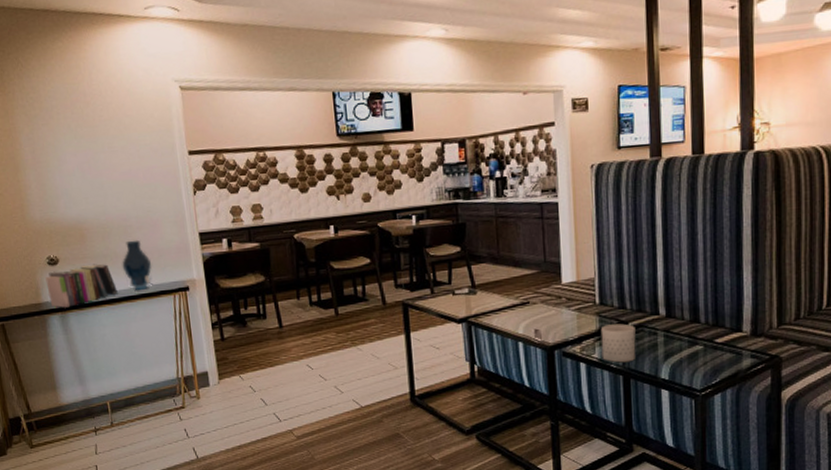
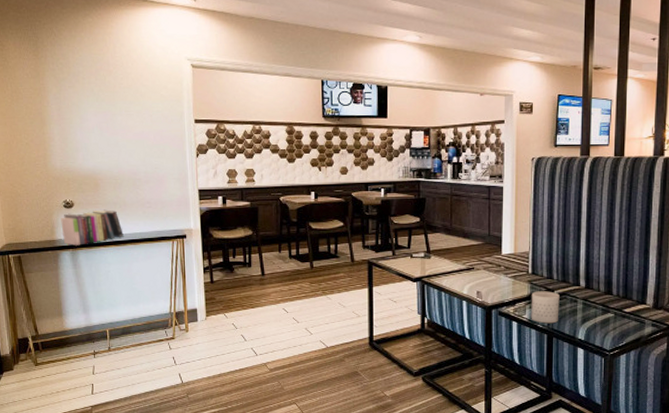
vase: present [122,240,152,290] -> none [129,192,156,235]

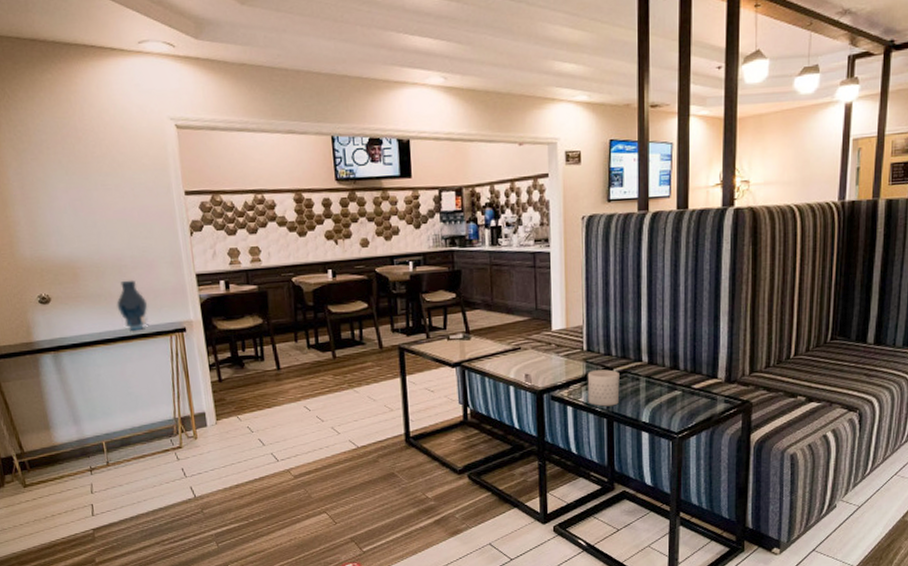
books: present [61,209,124,246] -> none [37,303,113,347]
vase: none [129,192,156,235] -> present [117,280,148,331]

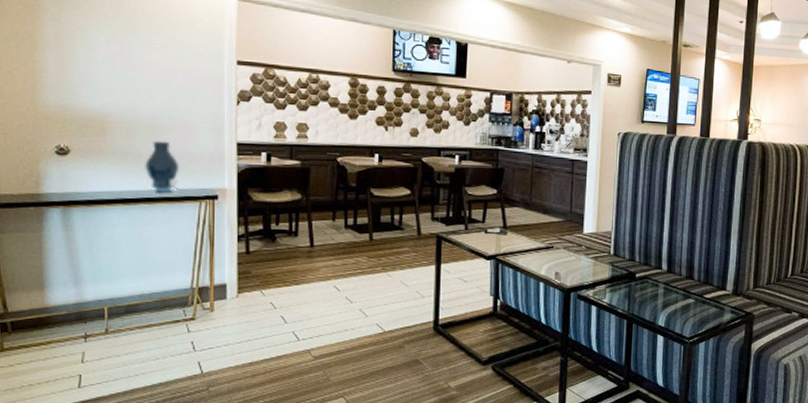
mug: present [587,369,620,407] -> none [611,274,641,309]

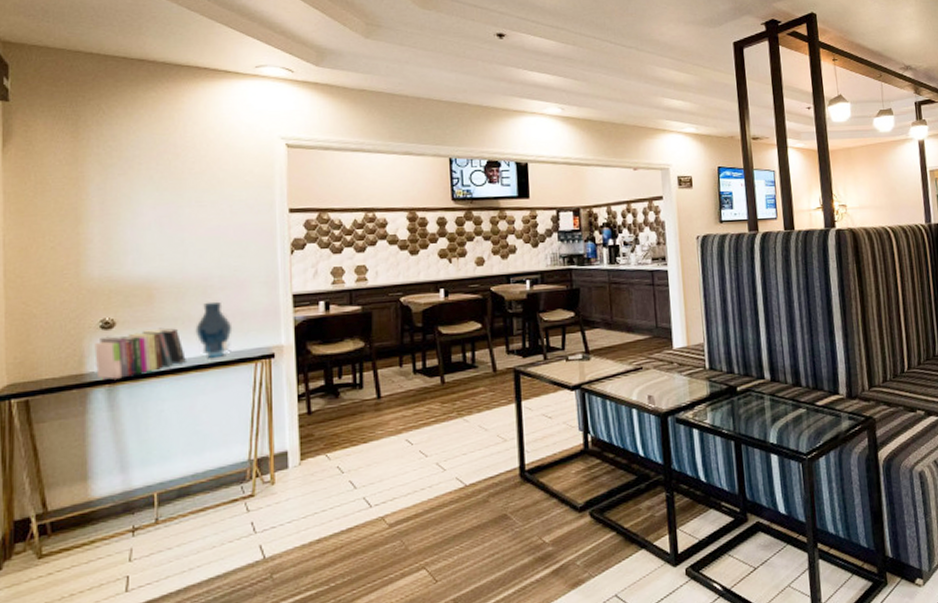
books: none [50,159,135,202] -> present [95,328,186,380]

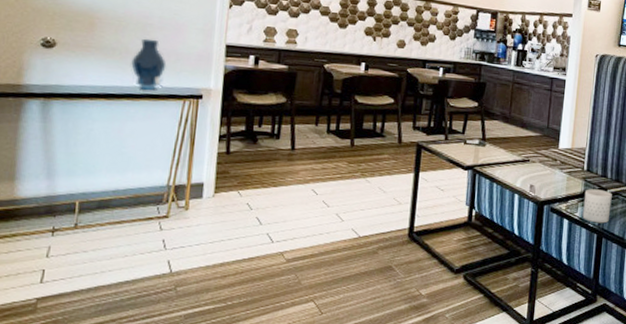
books: present [95,328,186,380] -> none [33,54,120,95]
mug: none [711,388,746,428] -> present [582,189,612,224]

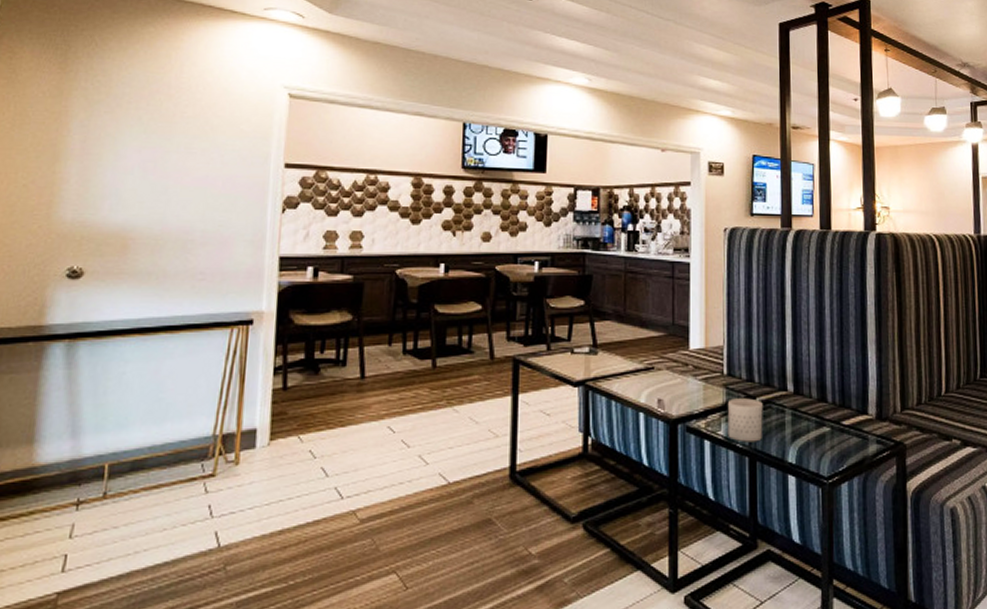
vase: present [131,39,166,90] -> none [169,257,211,319]

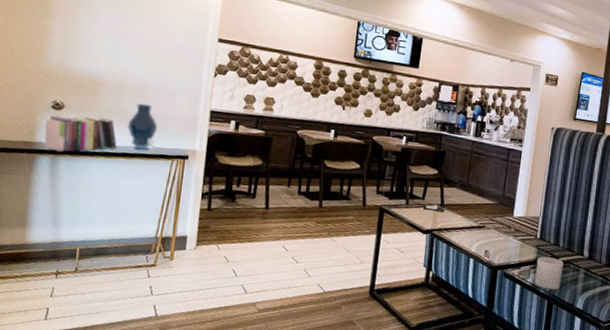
books: none [56,282,156,334] -> present [44,115,117,152]
vase: none [169,257,211,319] -> present [127,103,158,150]

